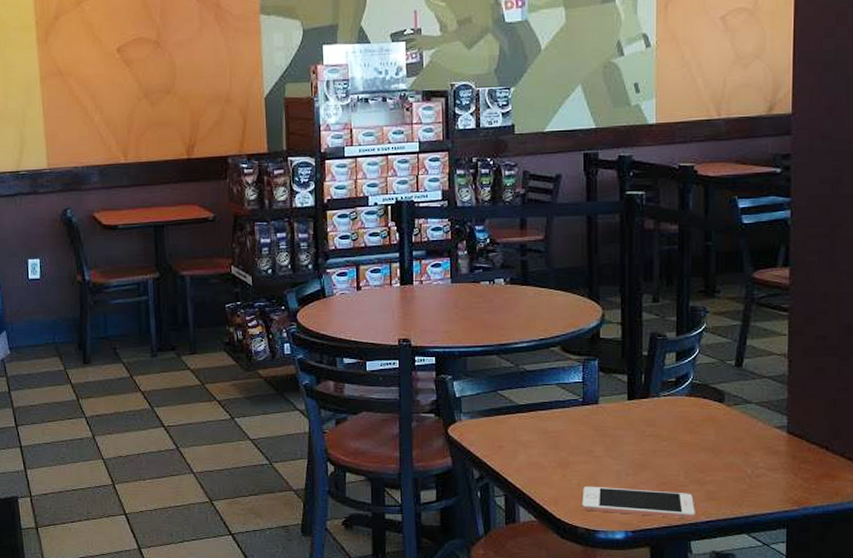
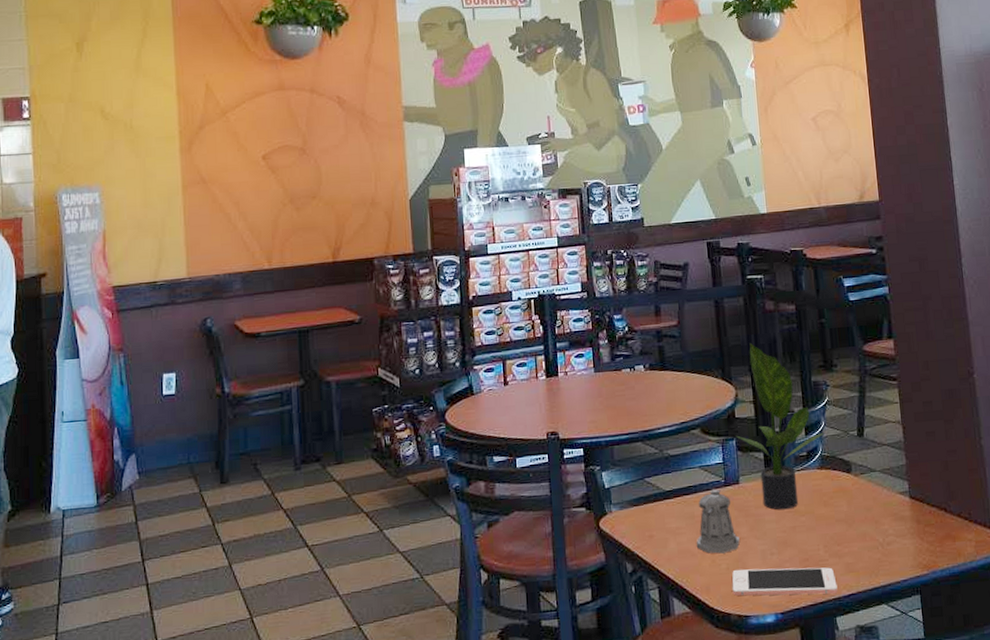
pepper shaker: none [547,407,594,469] -> present [696,489,740,554]
potted plant: none [599,263,697,433] -> present [736,343,824,510]

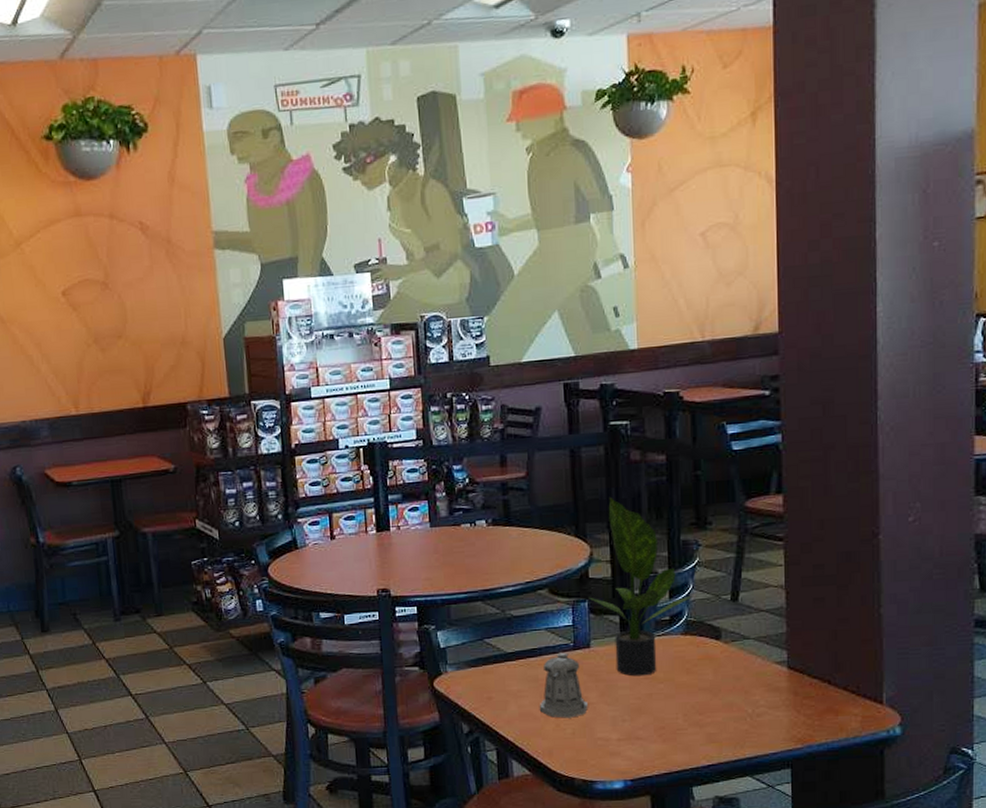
cell phone: present [732,567,838,596] -> none [577,734,696,764]

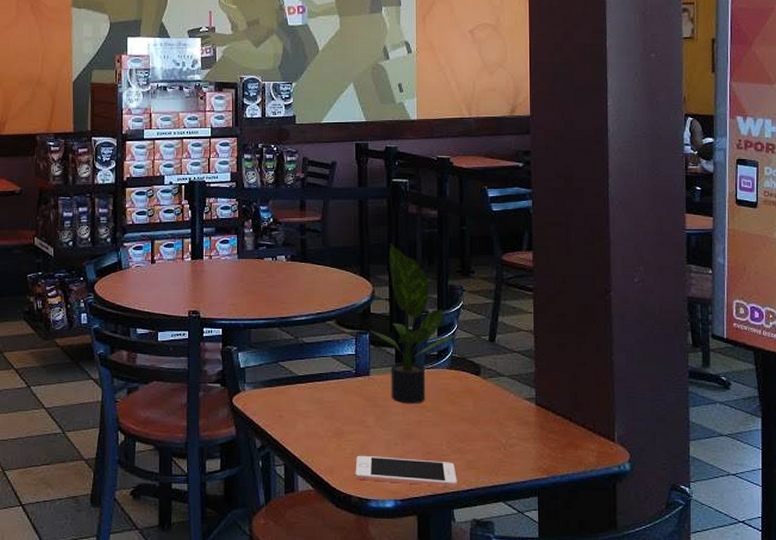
pepper shaker: present [539,652,588,718] -> none [323,378,366,439]
cell phone: none [577,734,696,764] -> present [355,455,457,488]

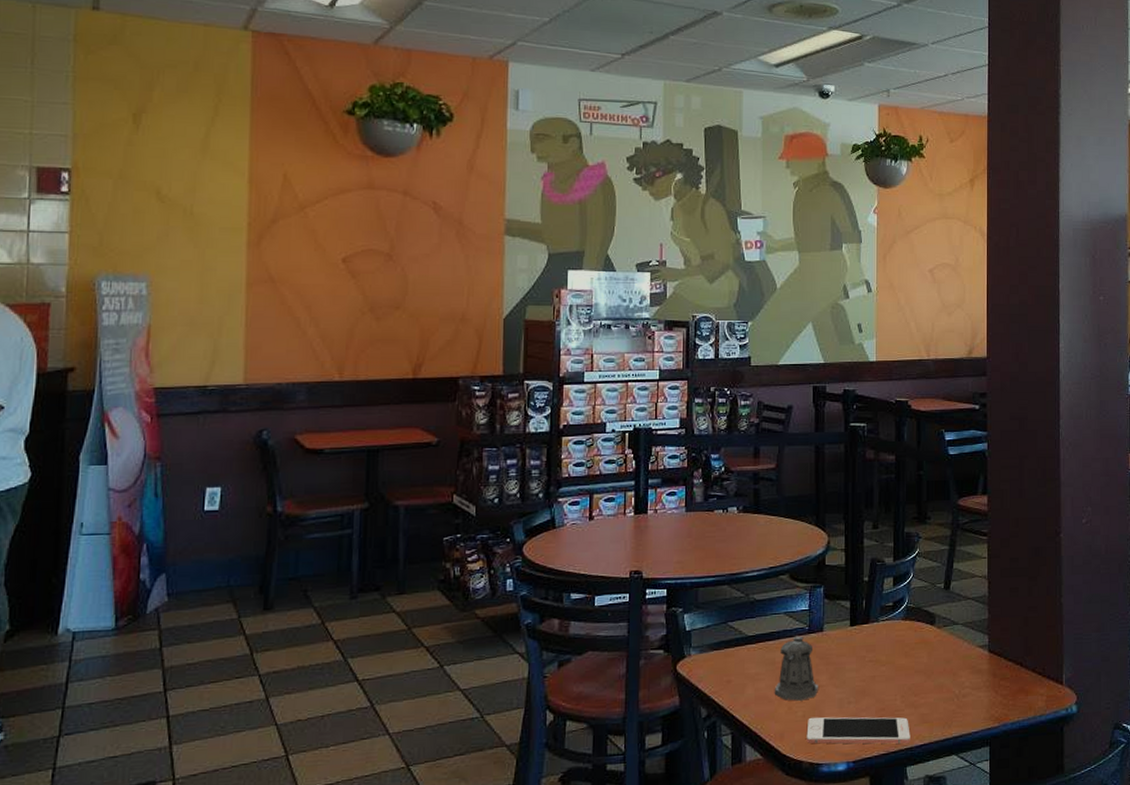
pepper shaker: none [323,378,366,439] -> present [774,635,818,701]
potted plant: present [370,244,456,404] -> none [824,491,911,660]

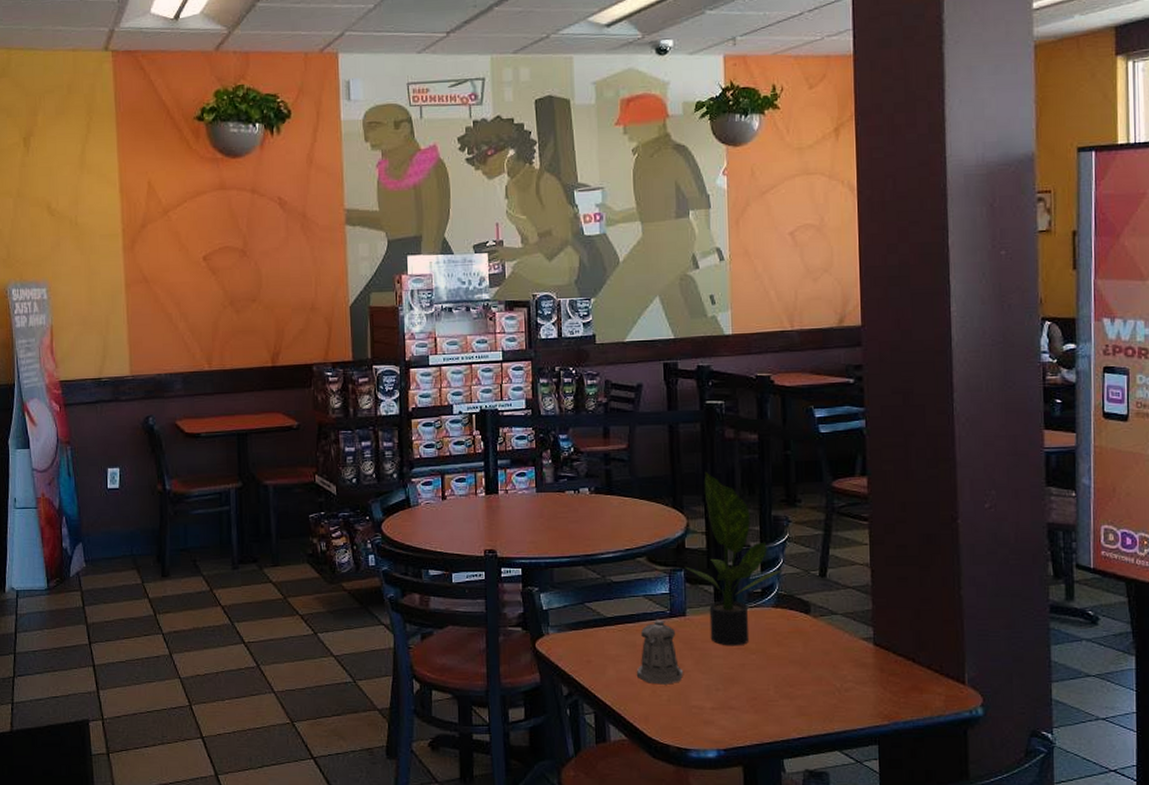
cell phone: present [806,717,910,744] -> none [672,702,787,736]
potted plant: none [824,491,911,660] -> present [685,472,782,646]

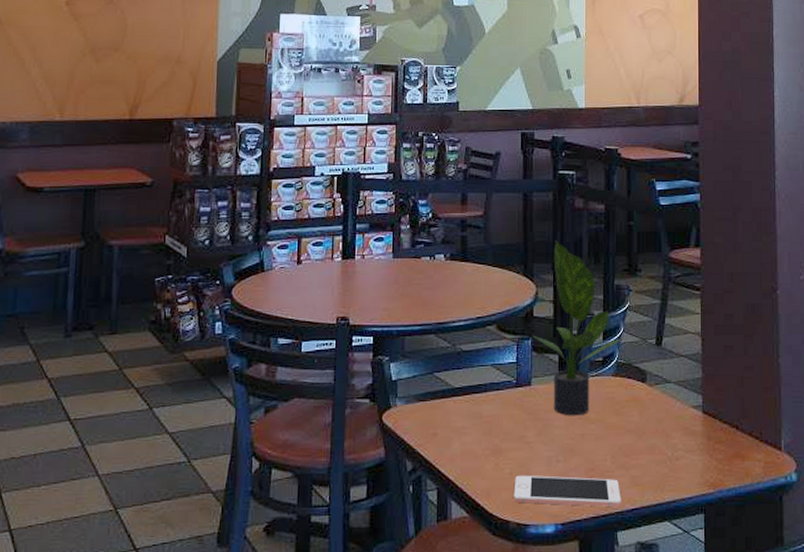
pepper shaker: present [636,619,683,685] -> none [480,389,526,457]
cell phone: none [672,702,787,736] -> present [513,475,621,508]

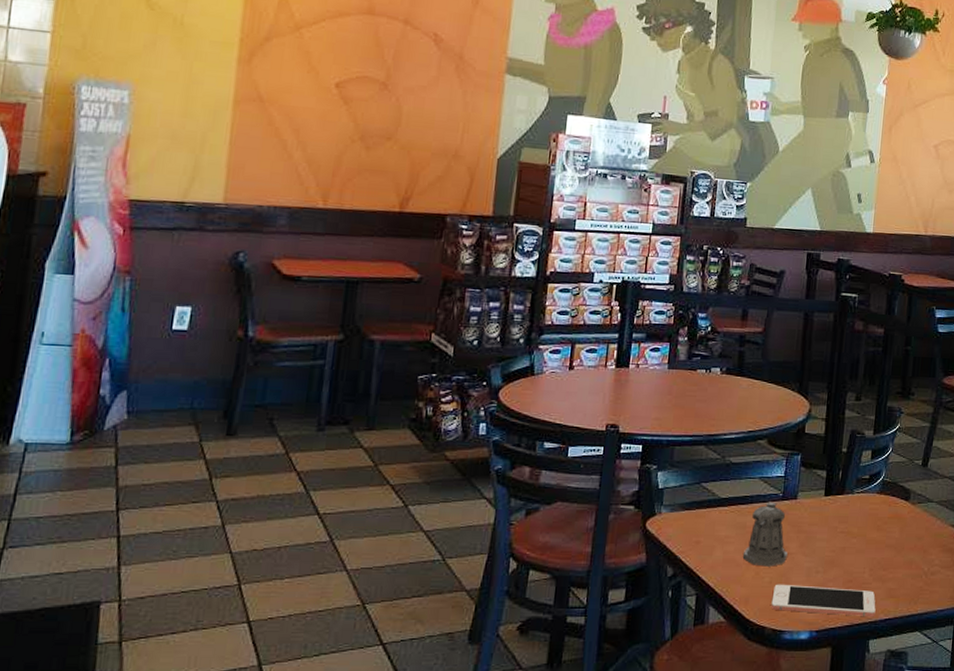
pepper shaker: none [480,389,526,457] -> present [742,501,788,567]
potted plant: present [532,241,622,416] -> none [802,361,889,530]

